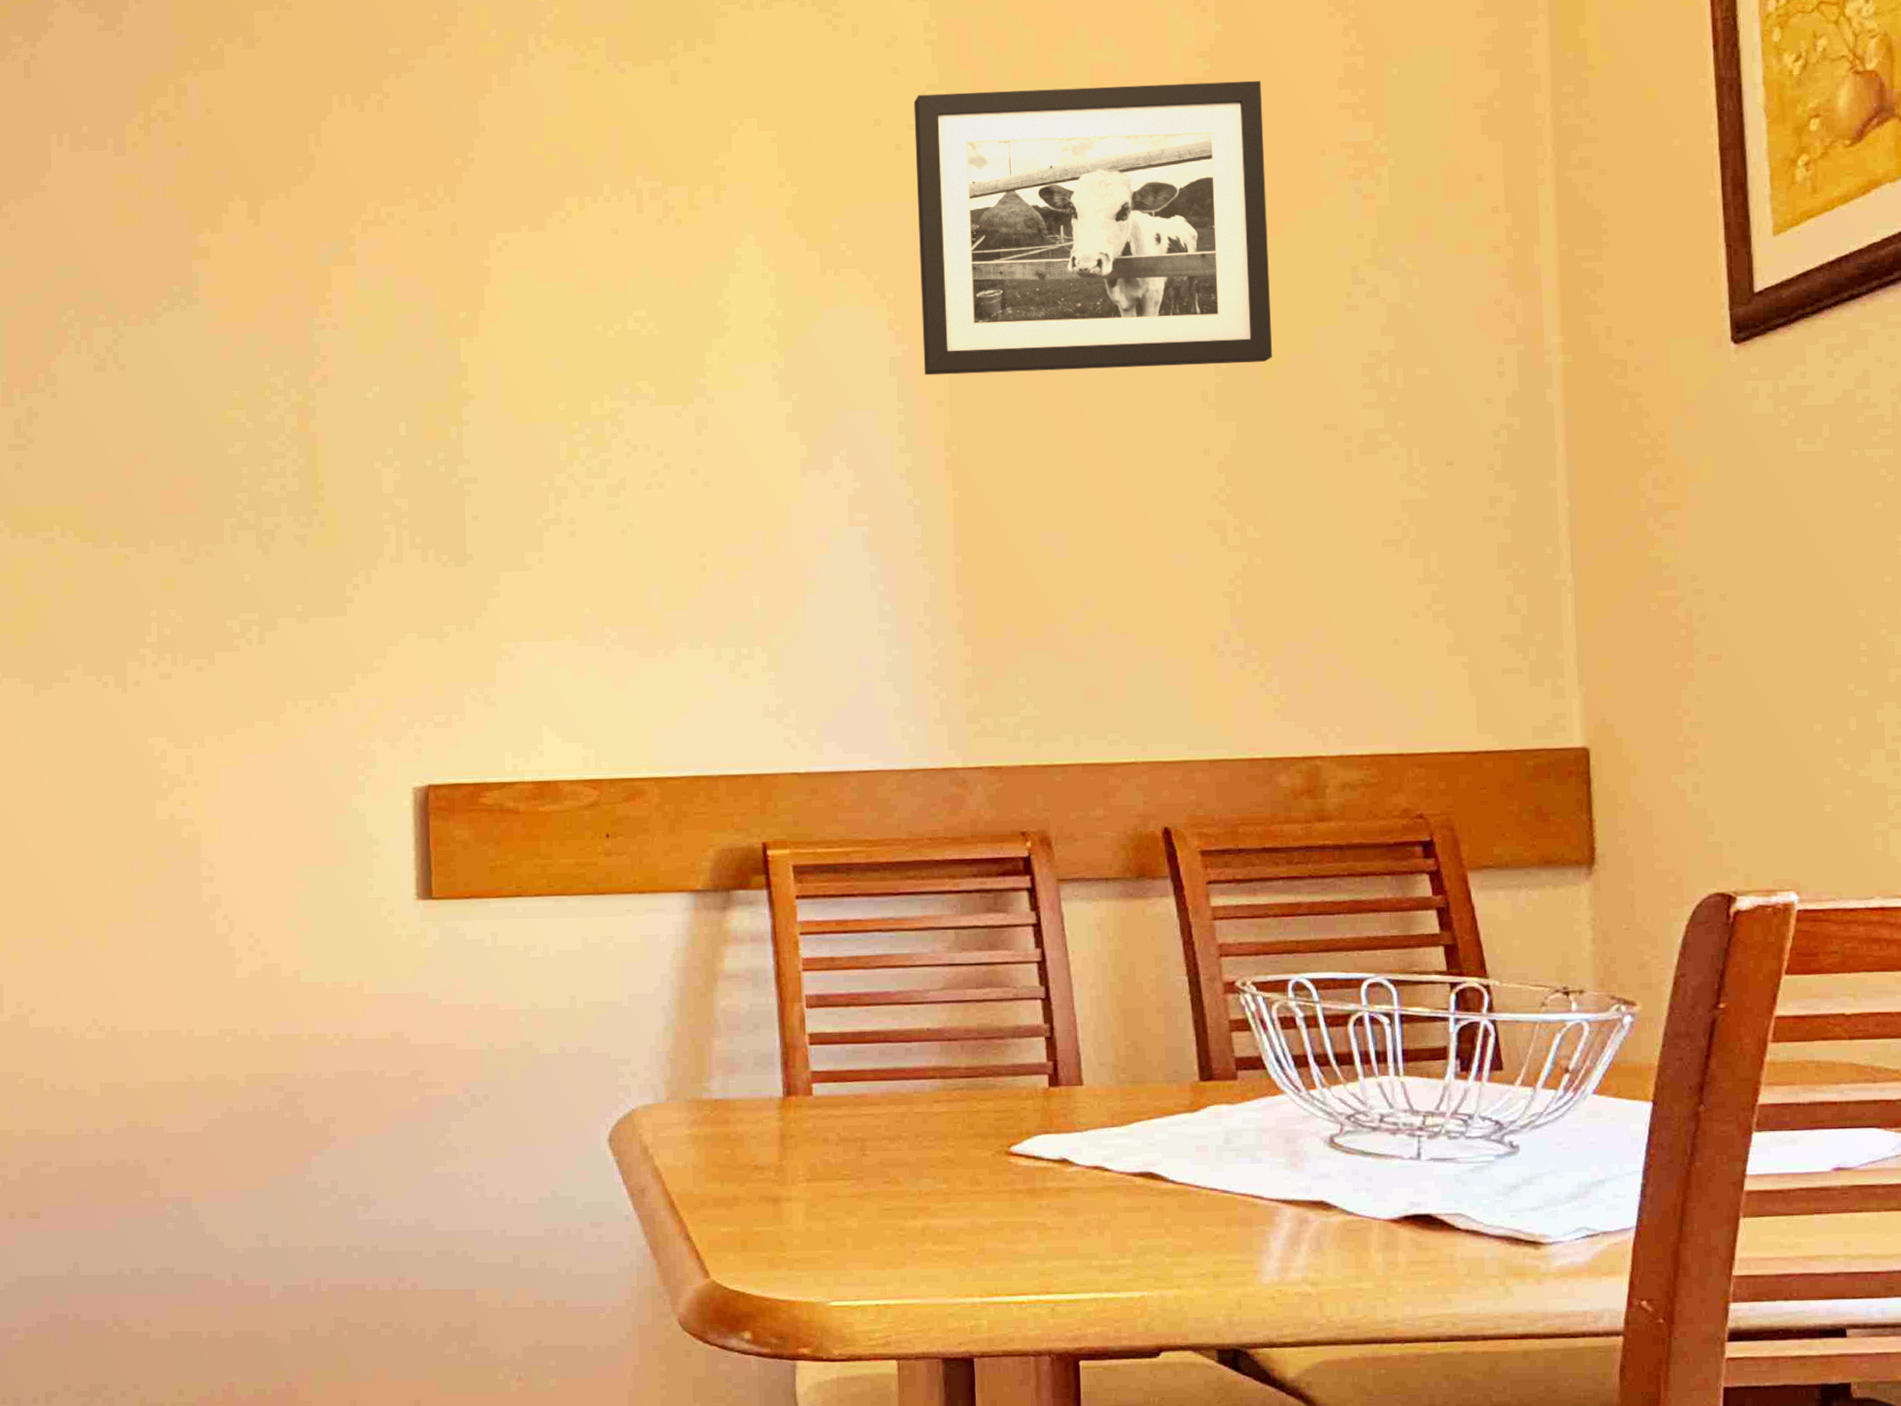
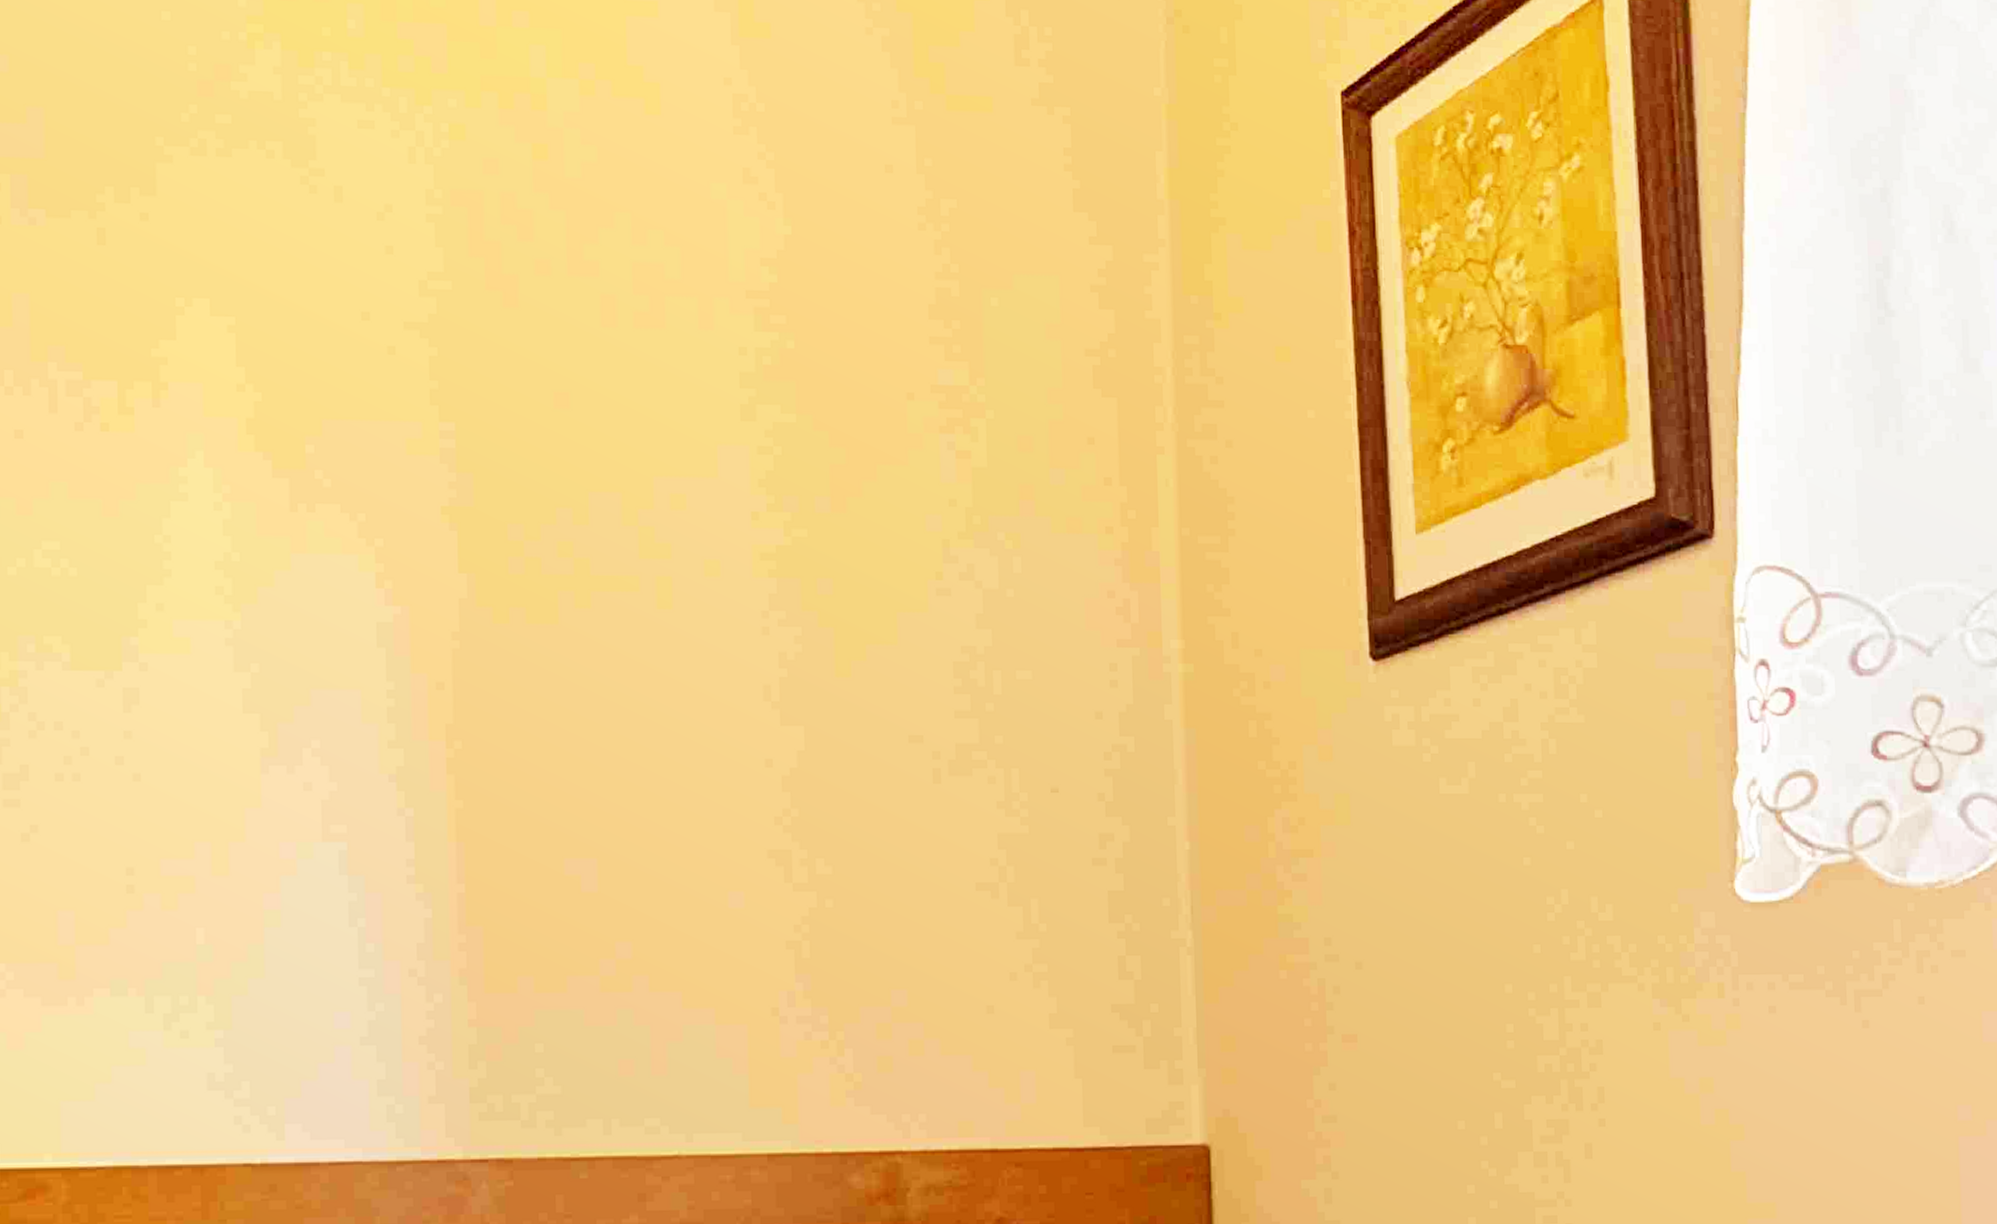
picture frame: present [913,80,1273,376] -> none [412,284,849,653]

